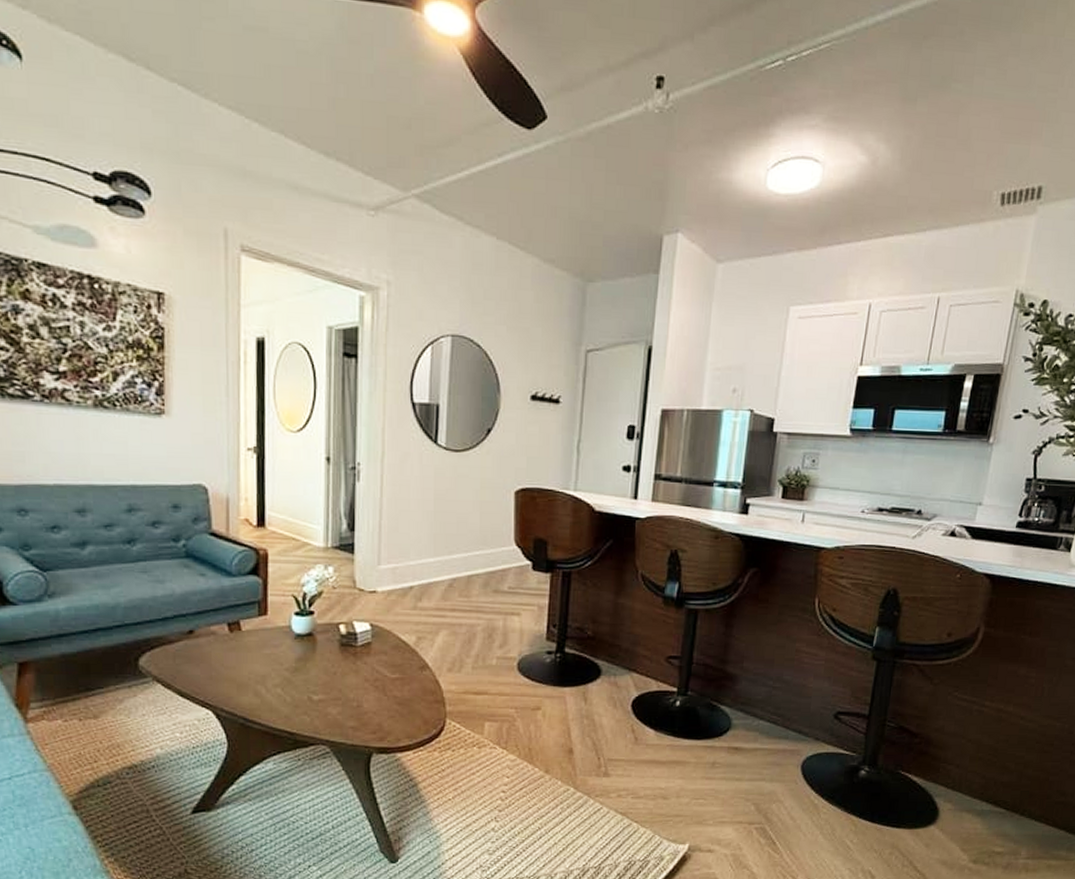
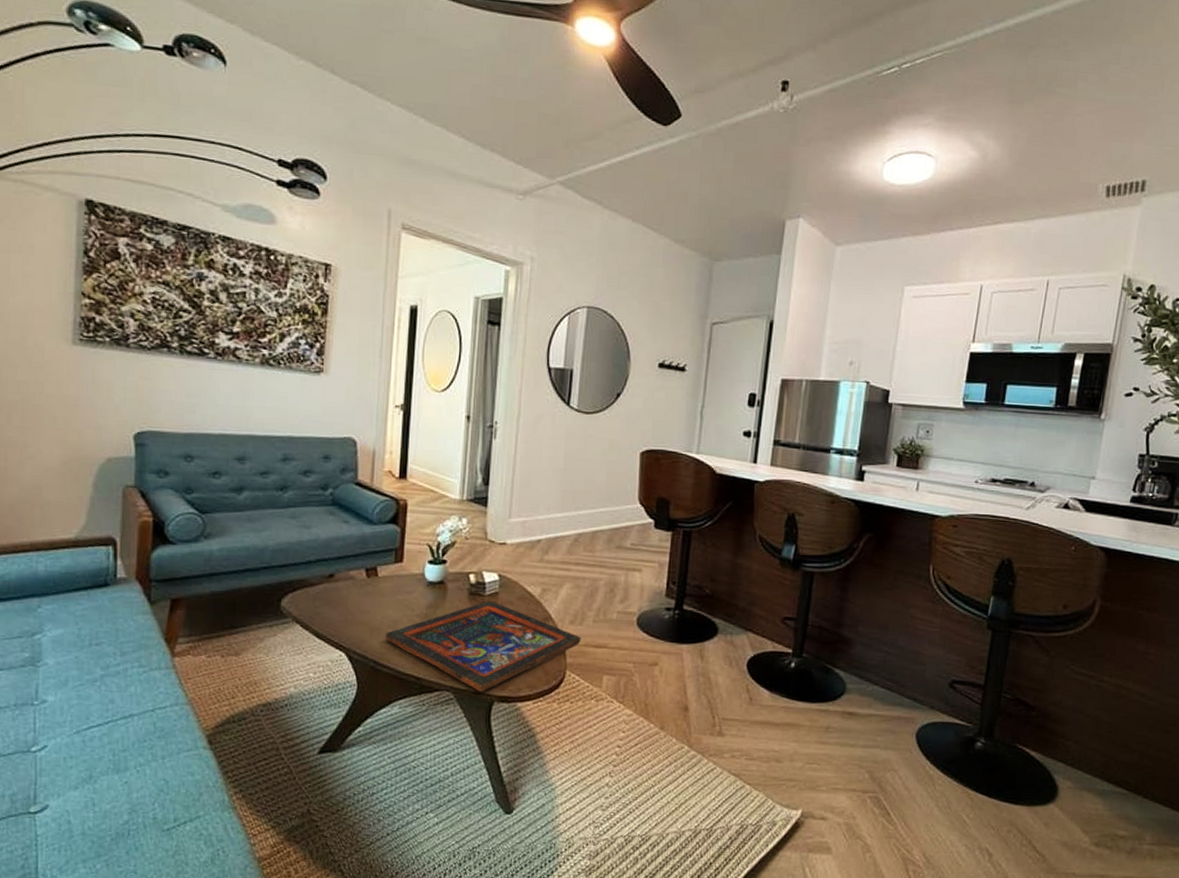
religious icon: none [253,651,460,744] -> present [385,600,581,692]

